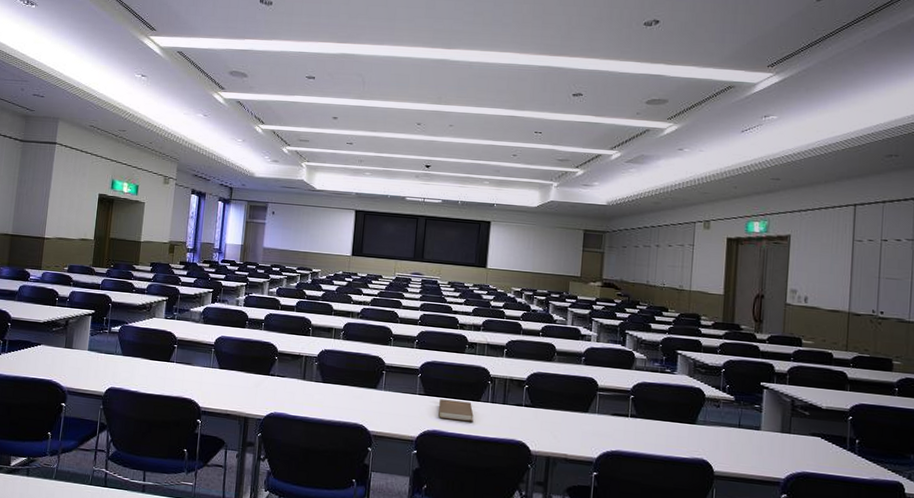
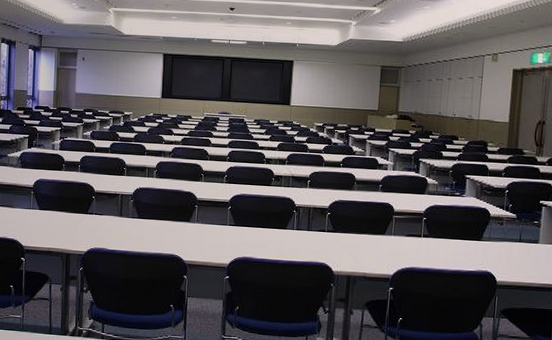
book: present [438,399,474,422] -> none [248,228,281,248]

